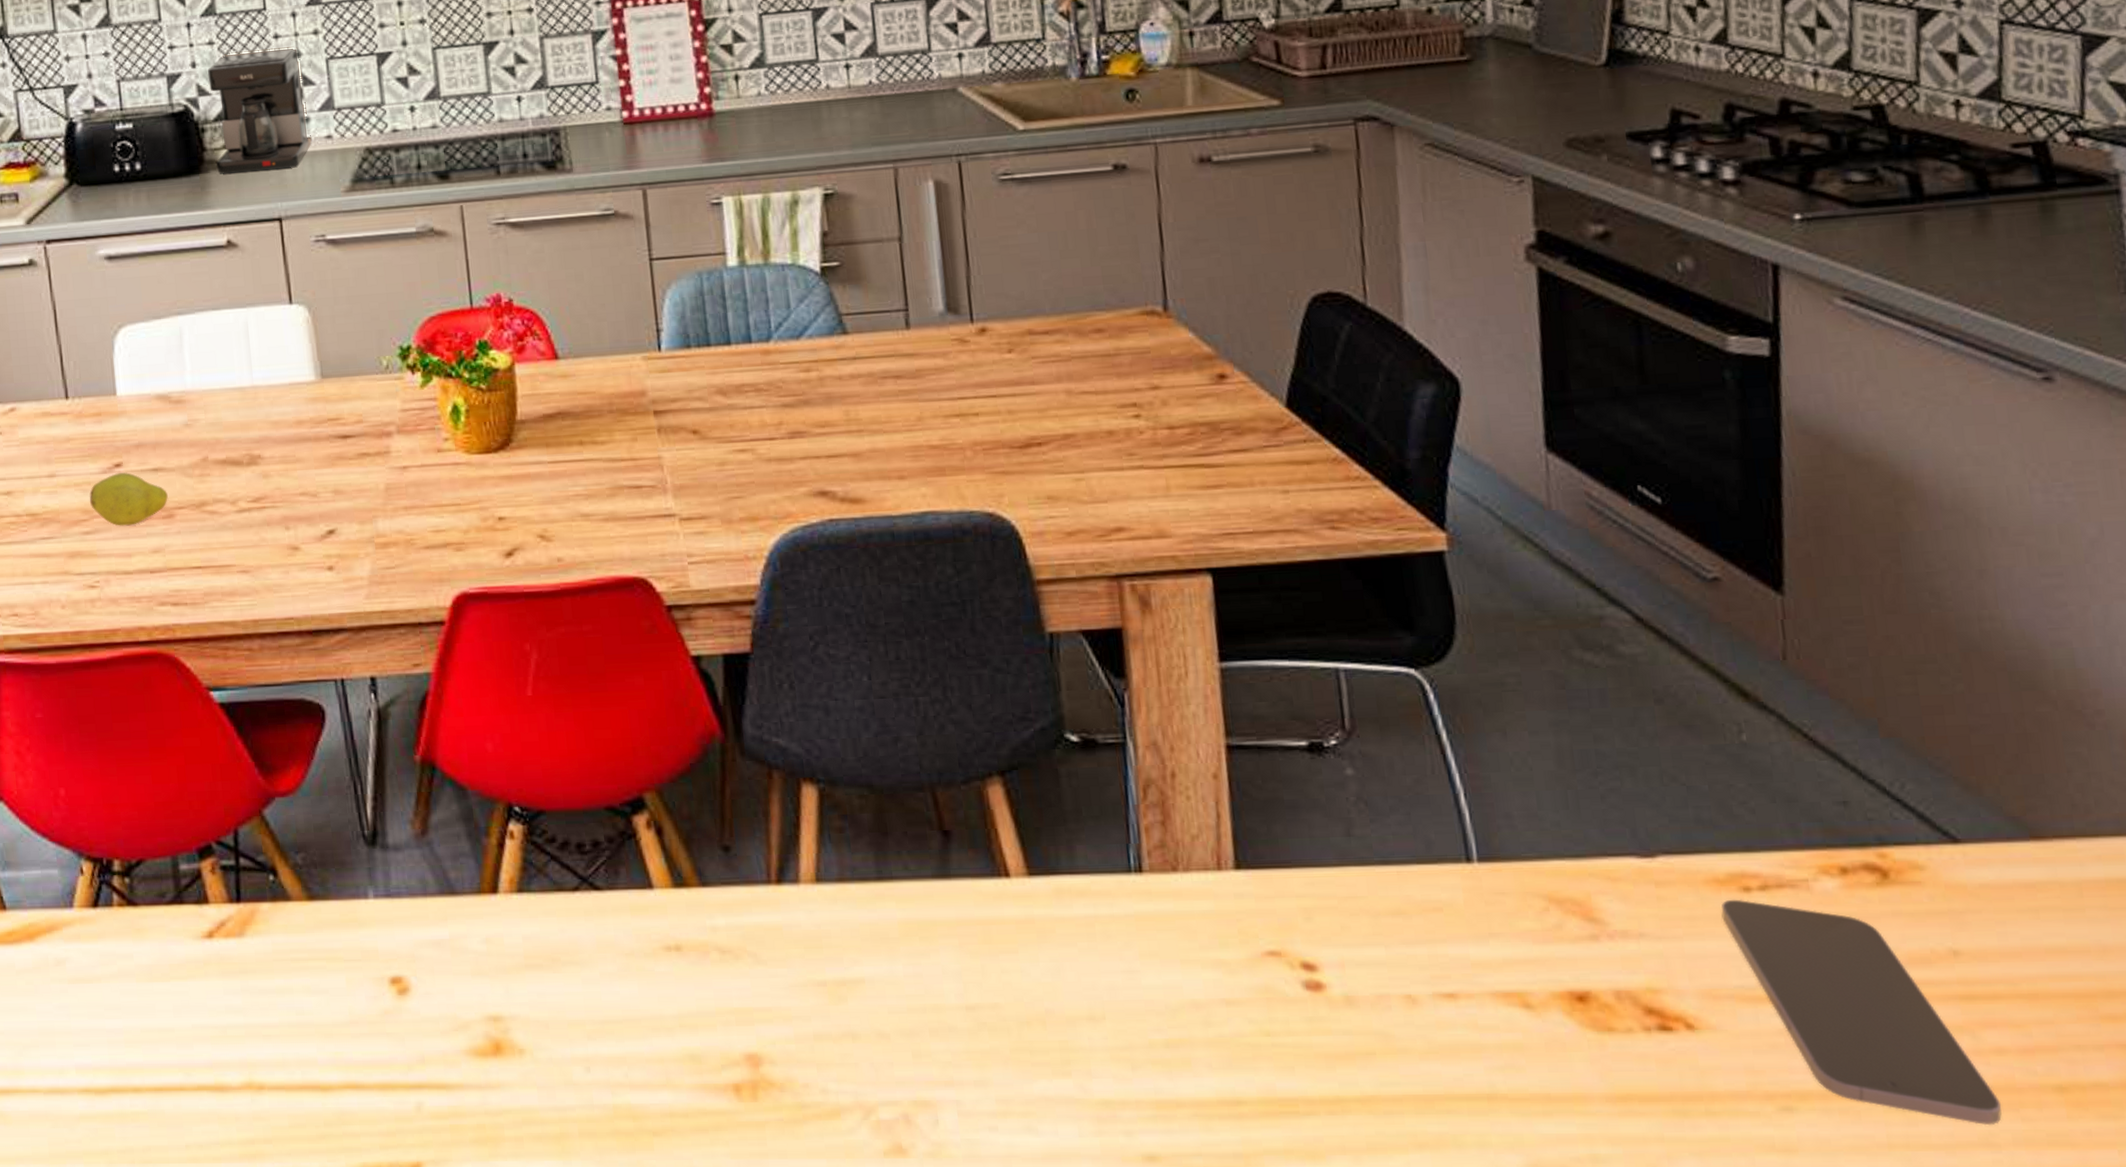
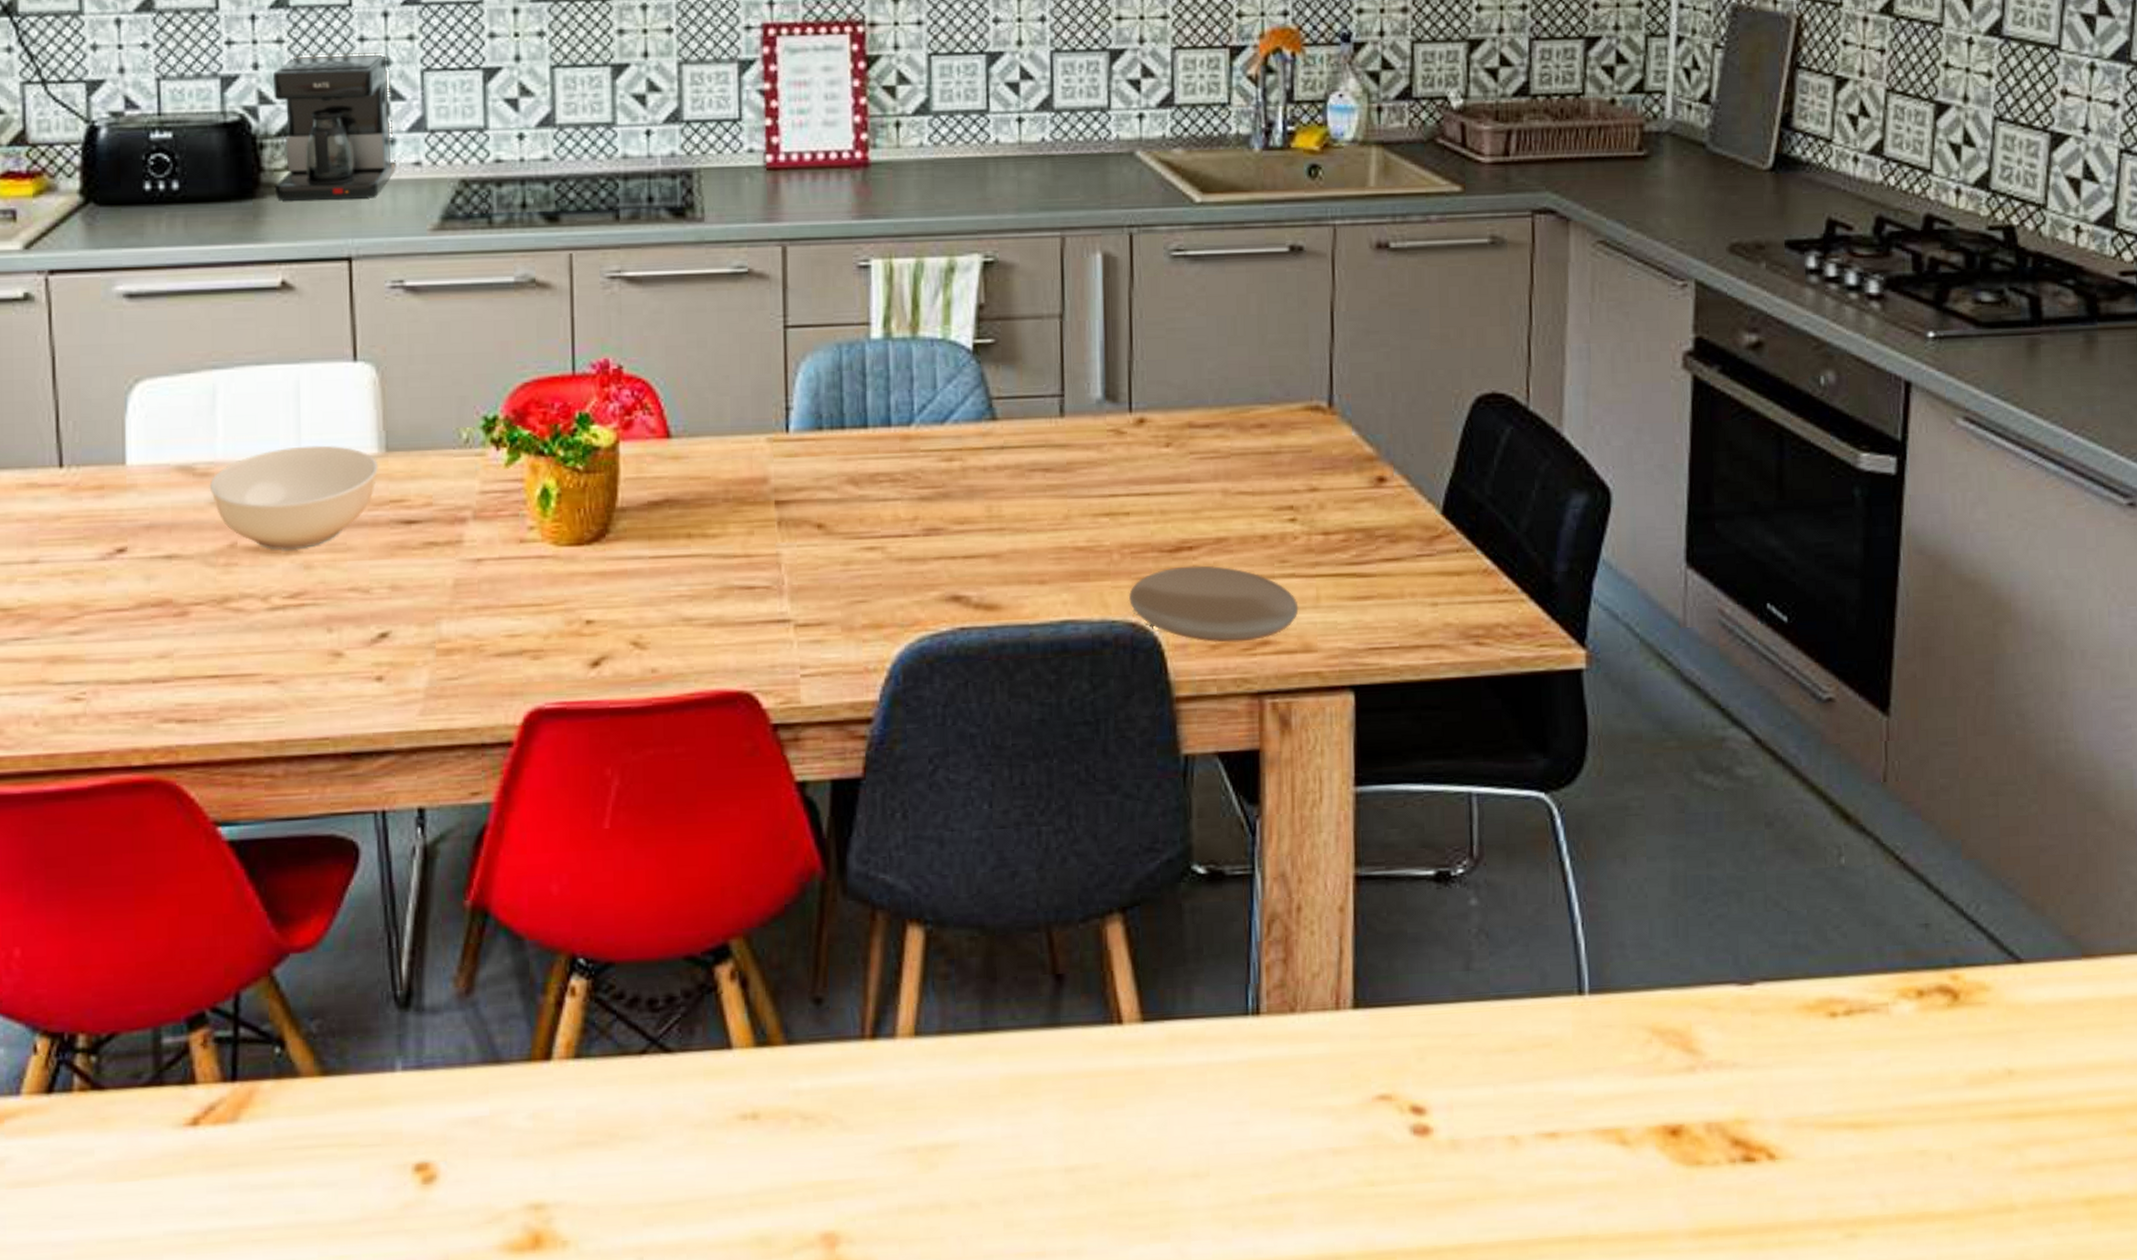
fruit: present [89,472,168,526] -> none [80,559,182,625]
bowl: none [182,374,316,462] -> present [209,445,378,549]
plate: none [983,459,1150,530] -> present [1128,565,1299,643]
smartphone: present [1721,899,2002,1126] -> none [1808,1025,2038,1242]

